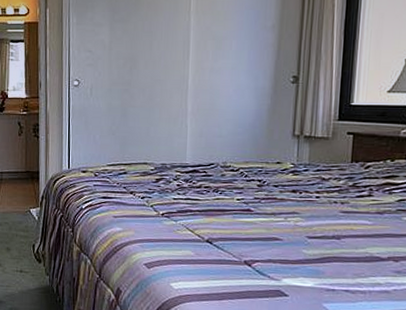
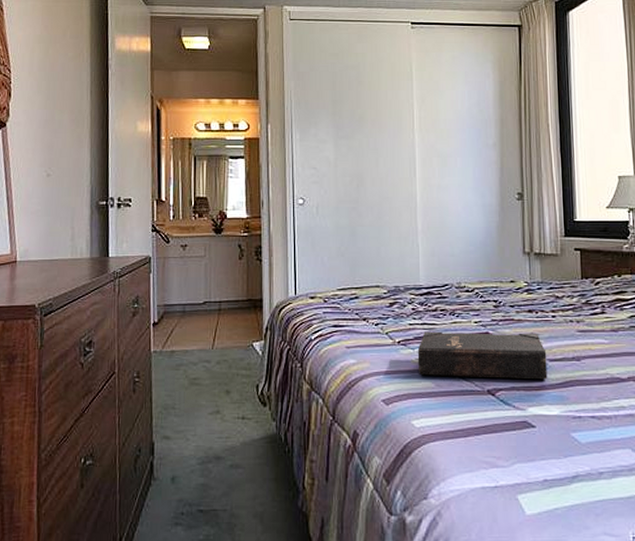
hardback book: none [179,206,307,255] -> present [417,331,548,380]

